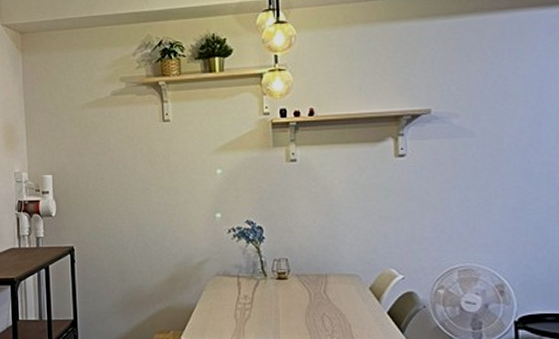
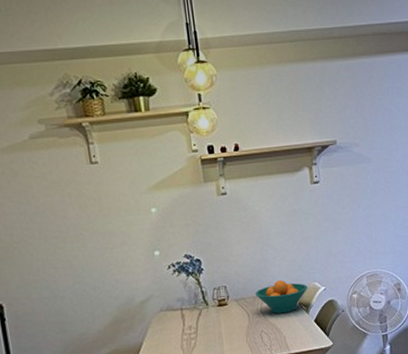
fruit bowl: none [320,260,383,299] -> present [255,279,308,314]

